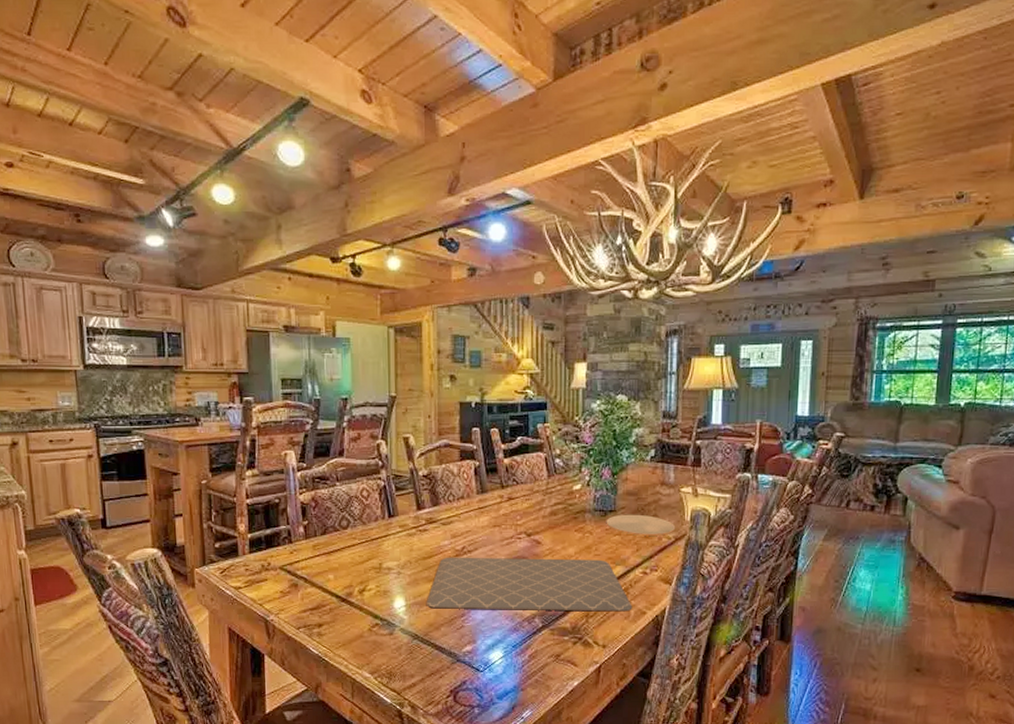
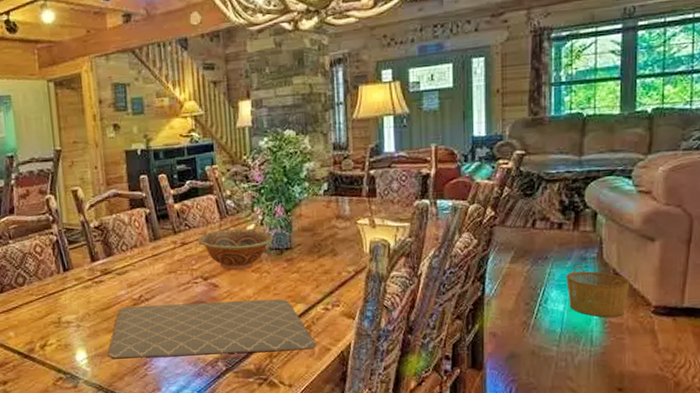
decorative bowl: none [524,488,598,528] -> present [197,229,273,270]
plate: present [606,514,676,536] -> none [283,250,355,272]
basket: none [874,547,934,600] -> present [566,265,630,318]

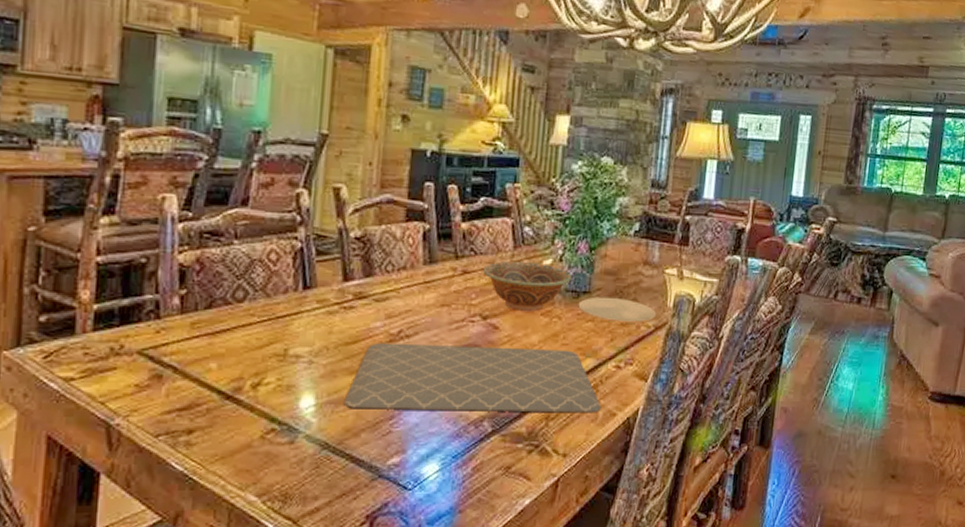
plate: none [283,250,355,272] -> present [578,296,657,324]
basket: present [566,265,630,318] -> none [858,343,914,401]

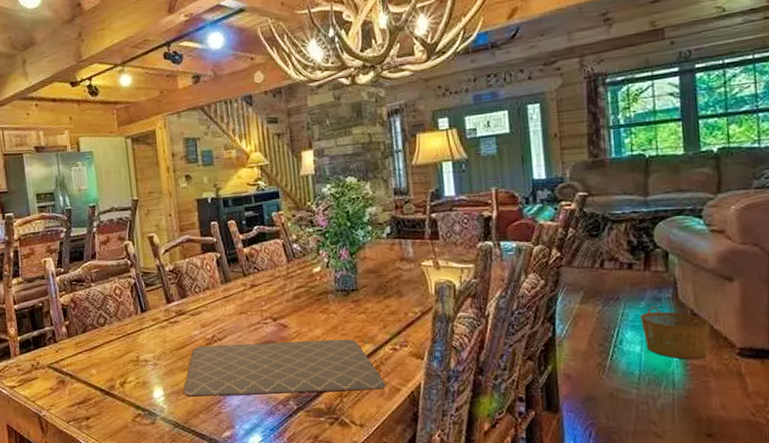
decorative bowl: present [483,261,572,311] -> none [266,271,339,311]
plate: present [578,296,657,324] -> none [349,291,421,313]
basket: none [858,343,914,401] -> present [640,306,711,360]

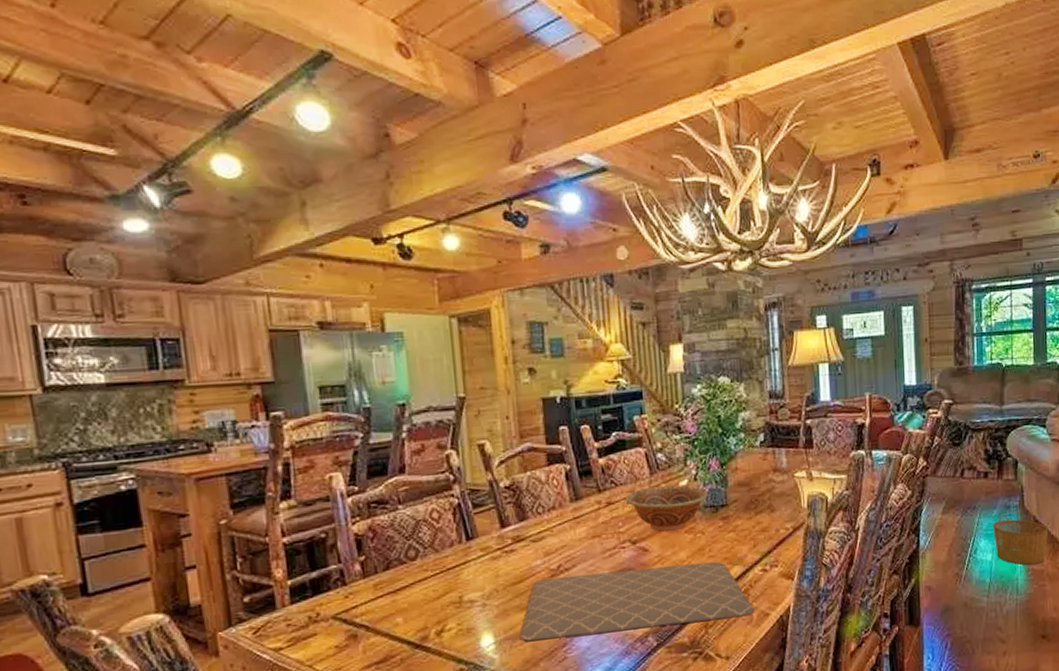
decorative bowl: none [266,271,339,311] -> present [625,485,708,532]

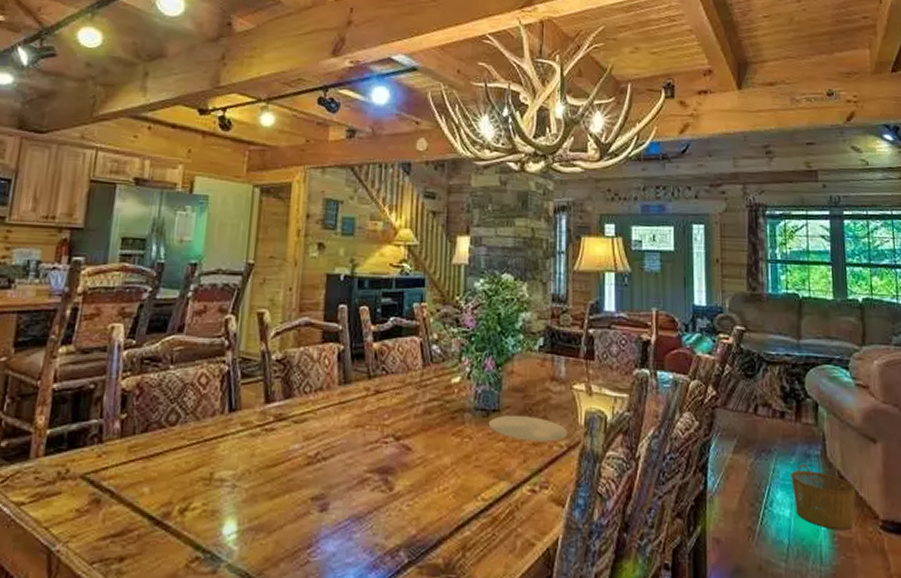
placemat: present [519,561,755,642] -> none [264,465,519,543]
decorative bowl: present [625,485,708,532] -> none [394,380,480,431]
plate: none [718,506,793,530] -> present [488,415,568,443]

